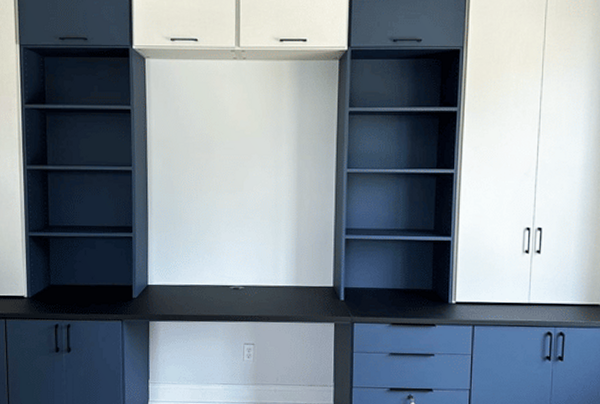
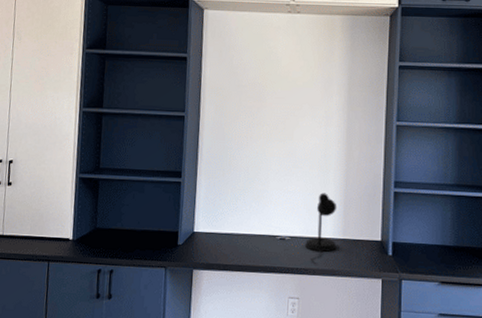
desk lamp: none [258,242,290,311] -> present [304,192,337,264]

